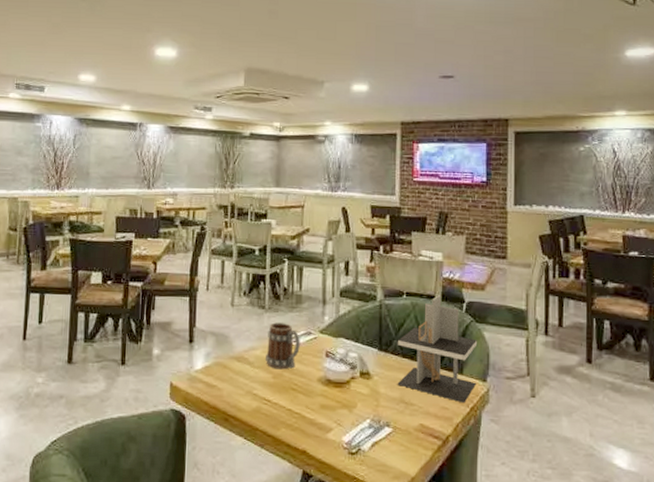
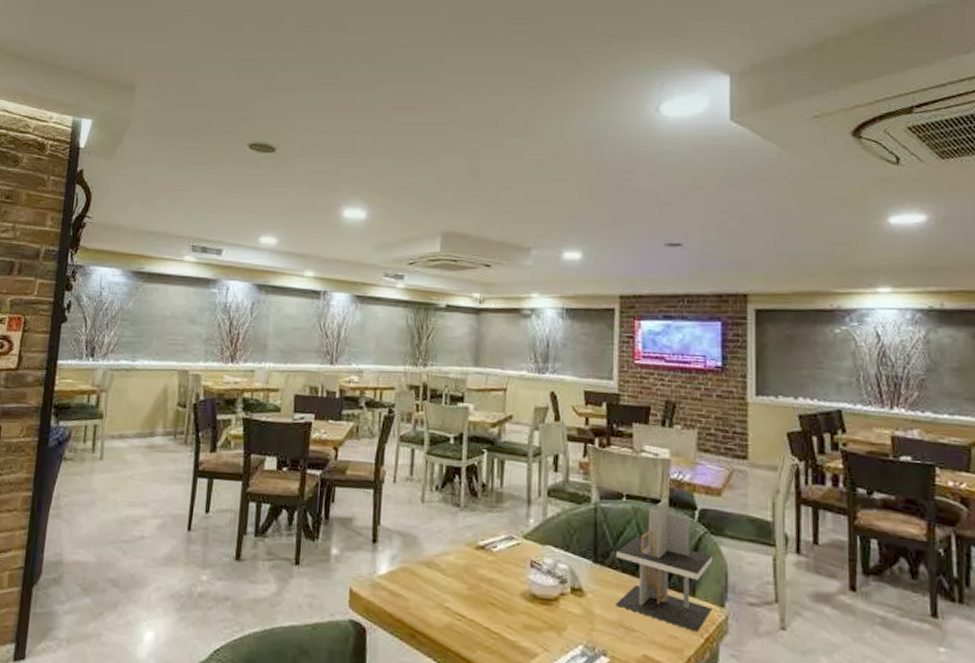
mug: present [266,322,300,370] -> none [460,523,501,580]

